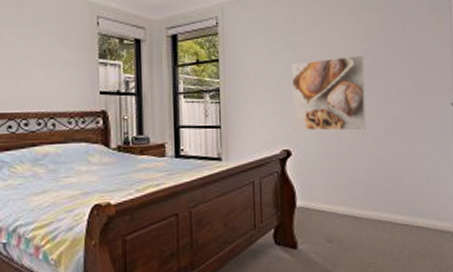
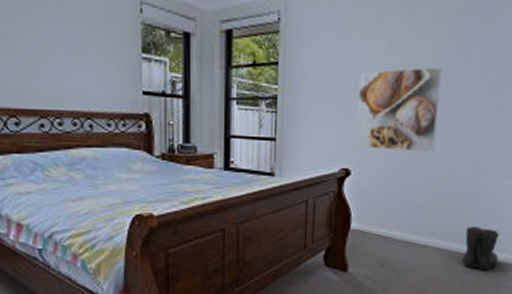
boots: none [405,197,440,241] -> present [462,226,500,271]

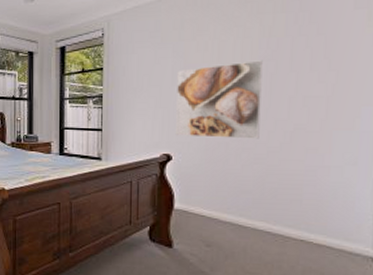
boots: present [462,226,500,271] -> none [302,212,348,261]

